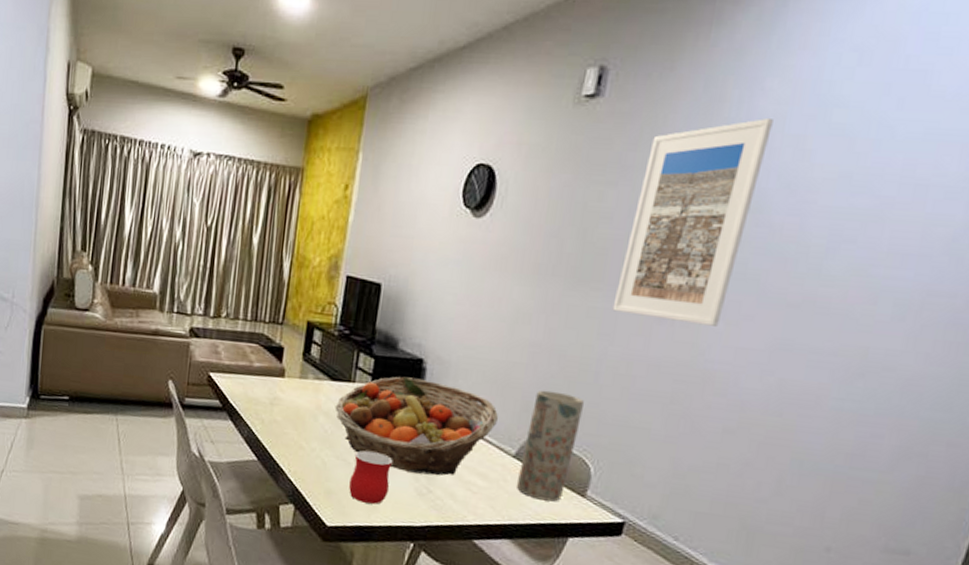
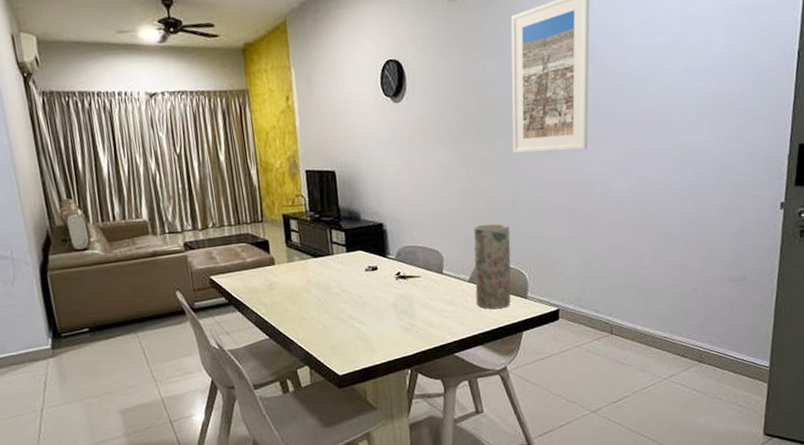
fruit basket: present [335,376,498,476] -> none [322,239,450,315]
mug: present [349,450,393,504] -> none [347,305,381,349]

